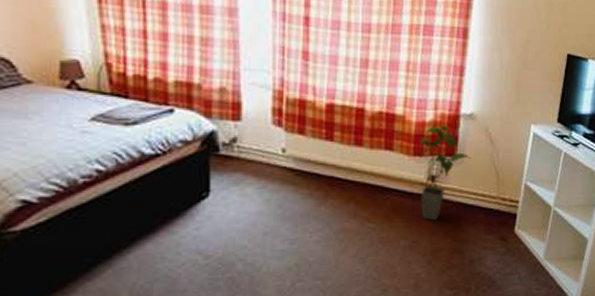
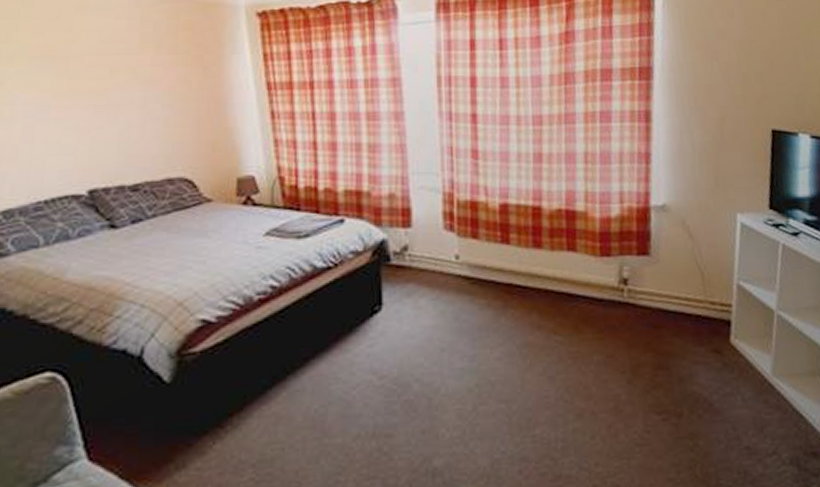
house plant: present [420,125,471,221] -> none [606,219,668,332]

